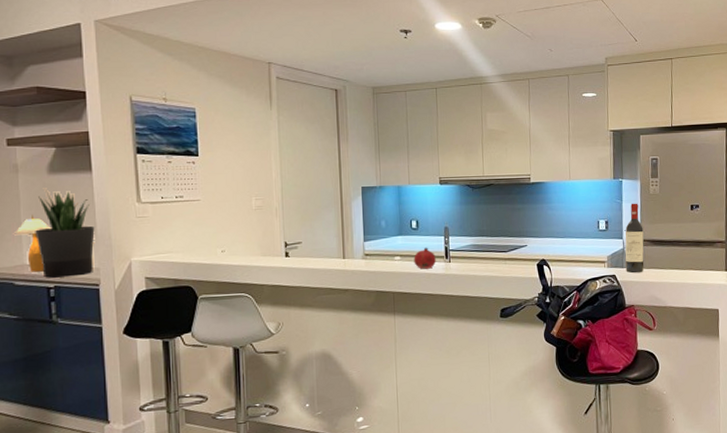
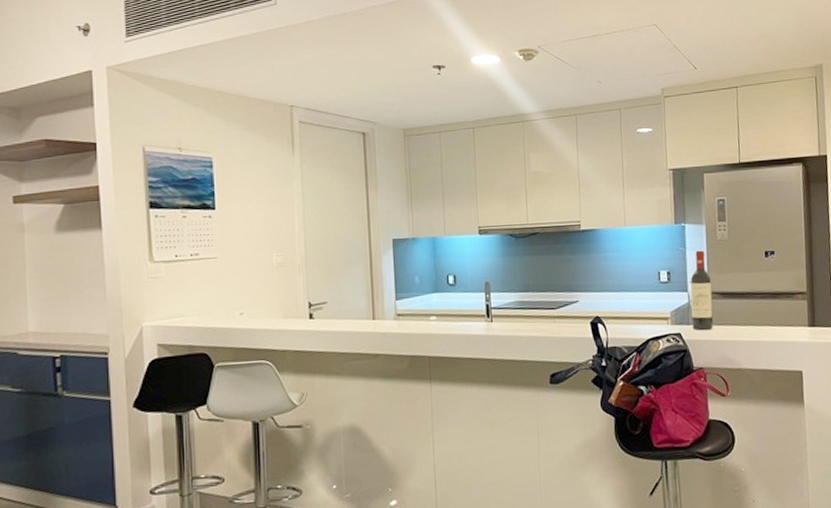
table lamp: present [14,215,51,272] -> none [19,278,58,341]
planter: present [35,189,95,278] -> none [41,249,104,346]
fruit: present [414,247,436,269] -> none [451,305,476,330]

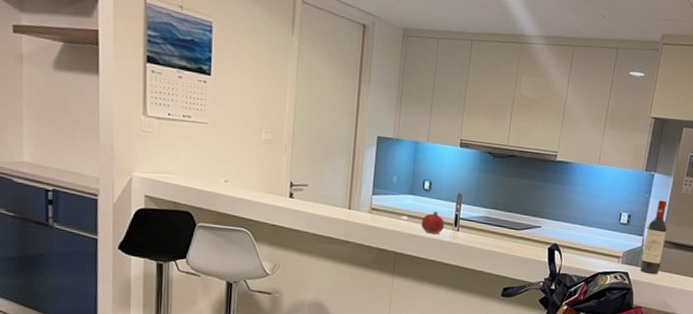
fruit: none [451,305,476,330] -> present [421,211,445,234]

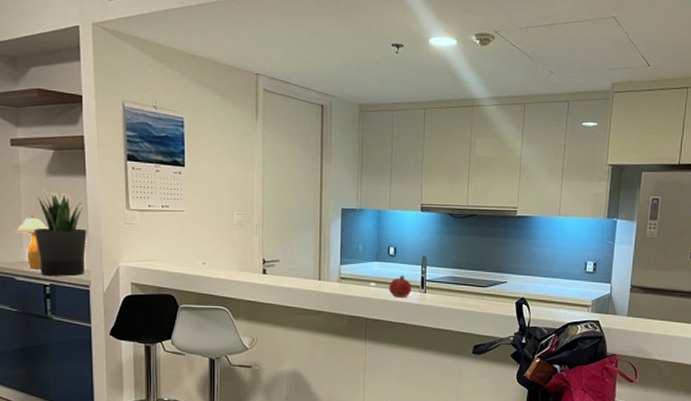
table lamp: none [16,111,53,172] -> present [16,214,48,269]
planter: none [37,86,98,183] -> present [34,190,87,276]
wine bottle: present [640,200,668,275] -> none [611,246,636,321]

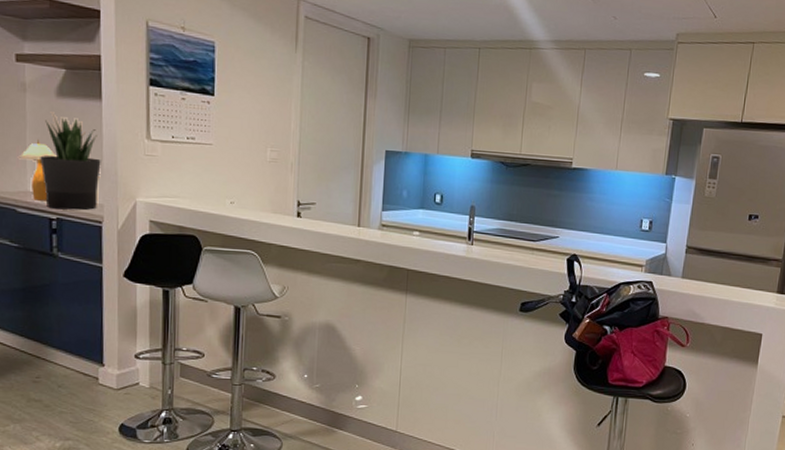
fruit: present [389,275,411,298] -> none [433,225,458,249]

